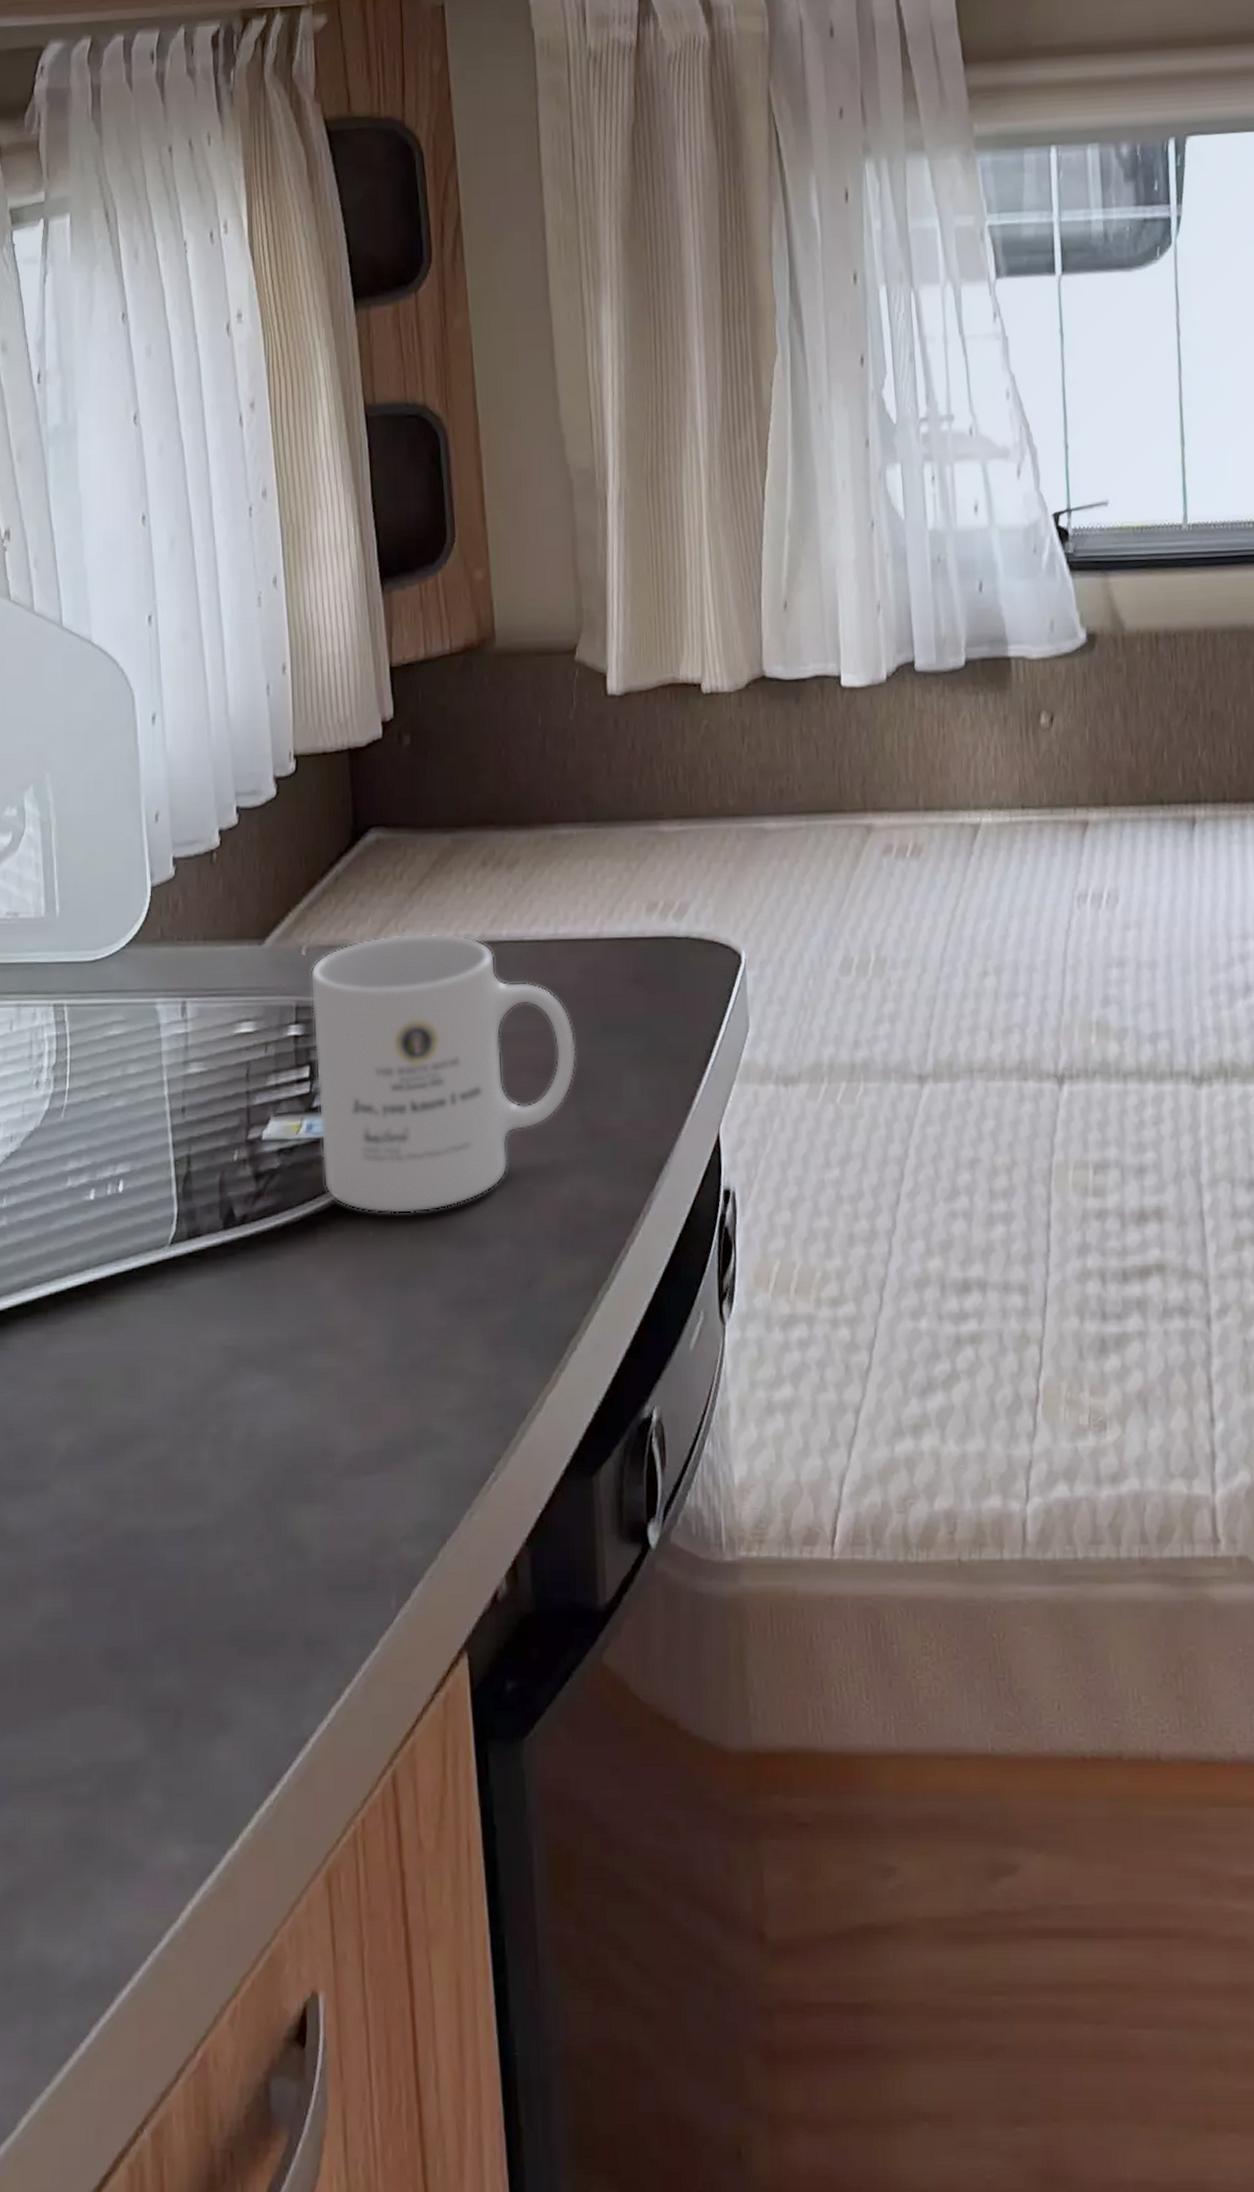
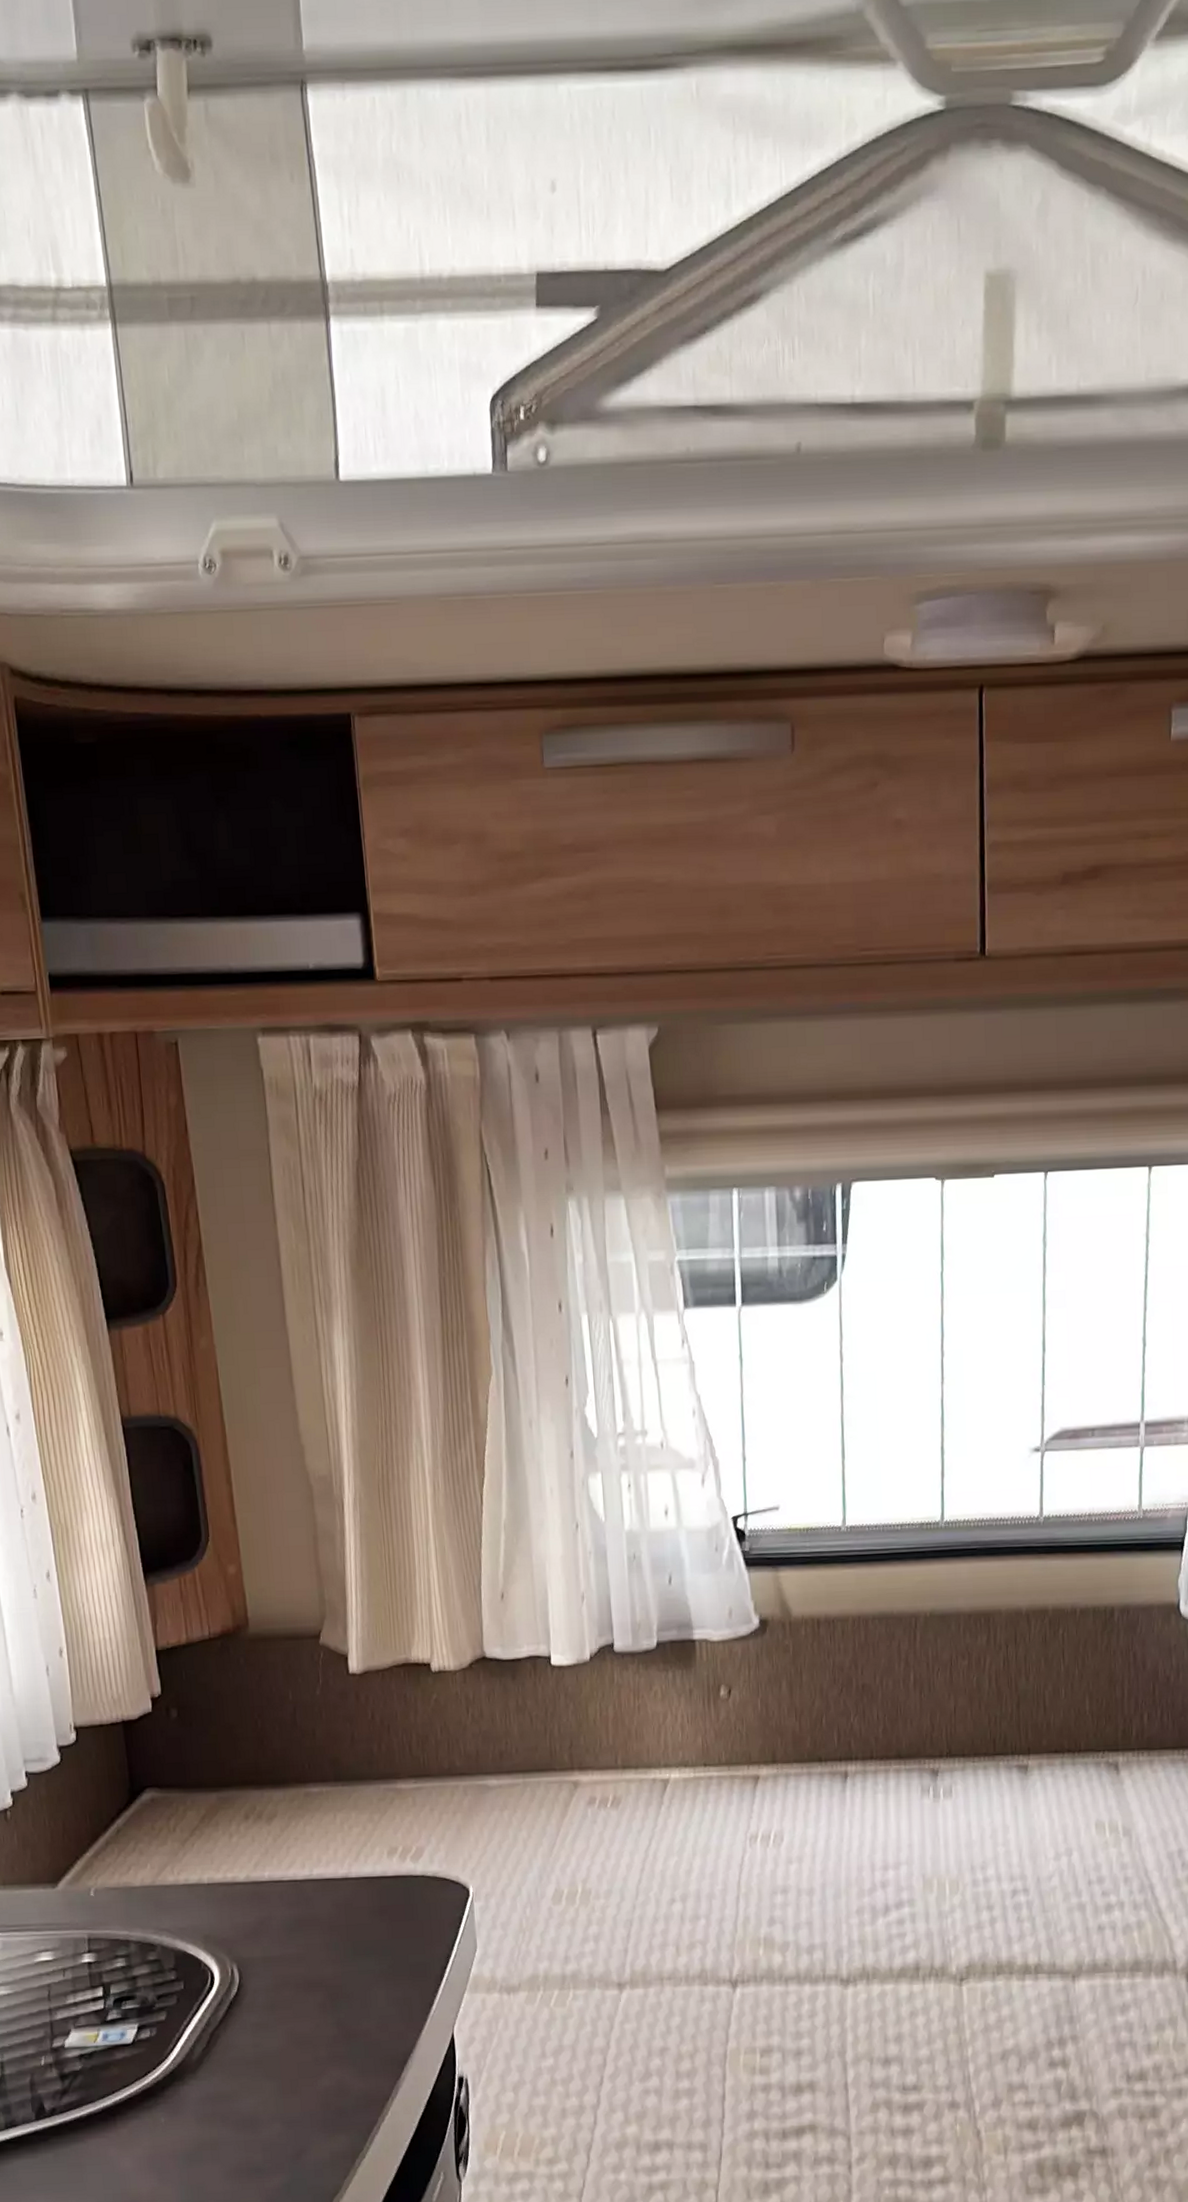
mug: present [310,932,577,1214] -> none [99,1875,332,2104]

